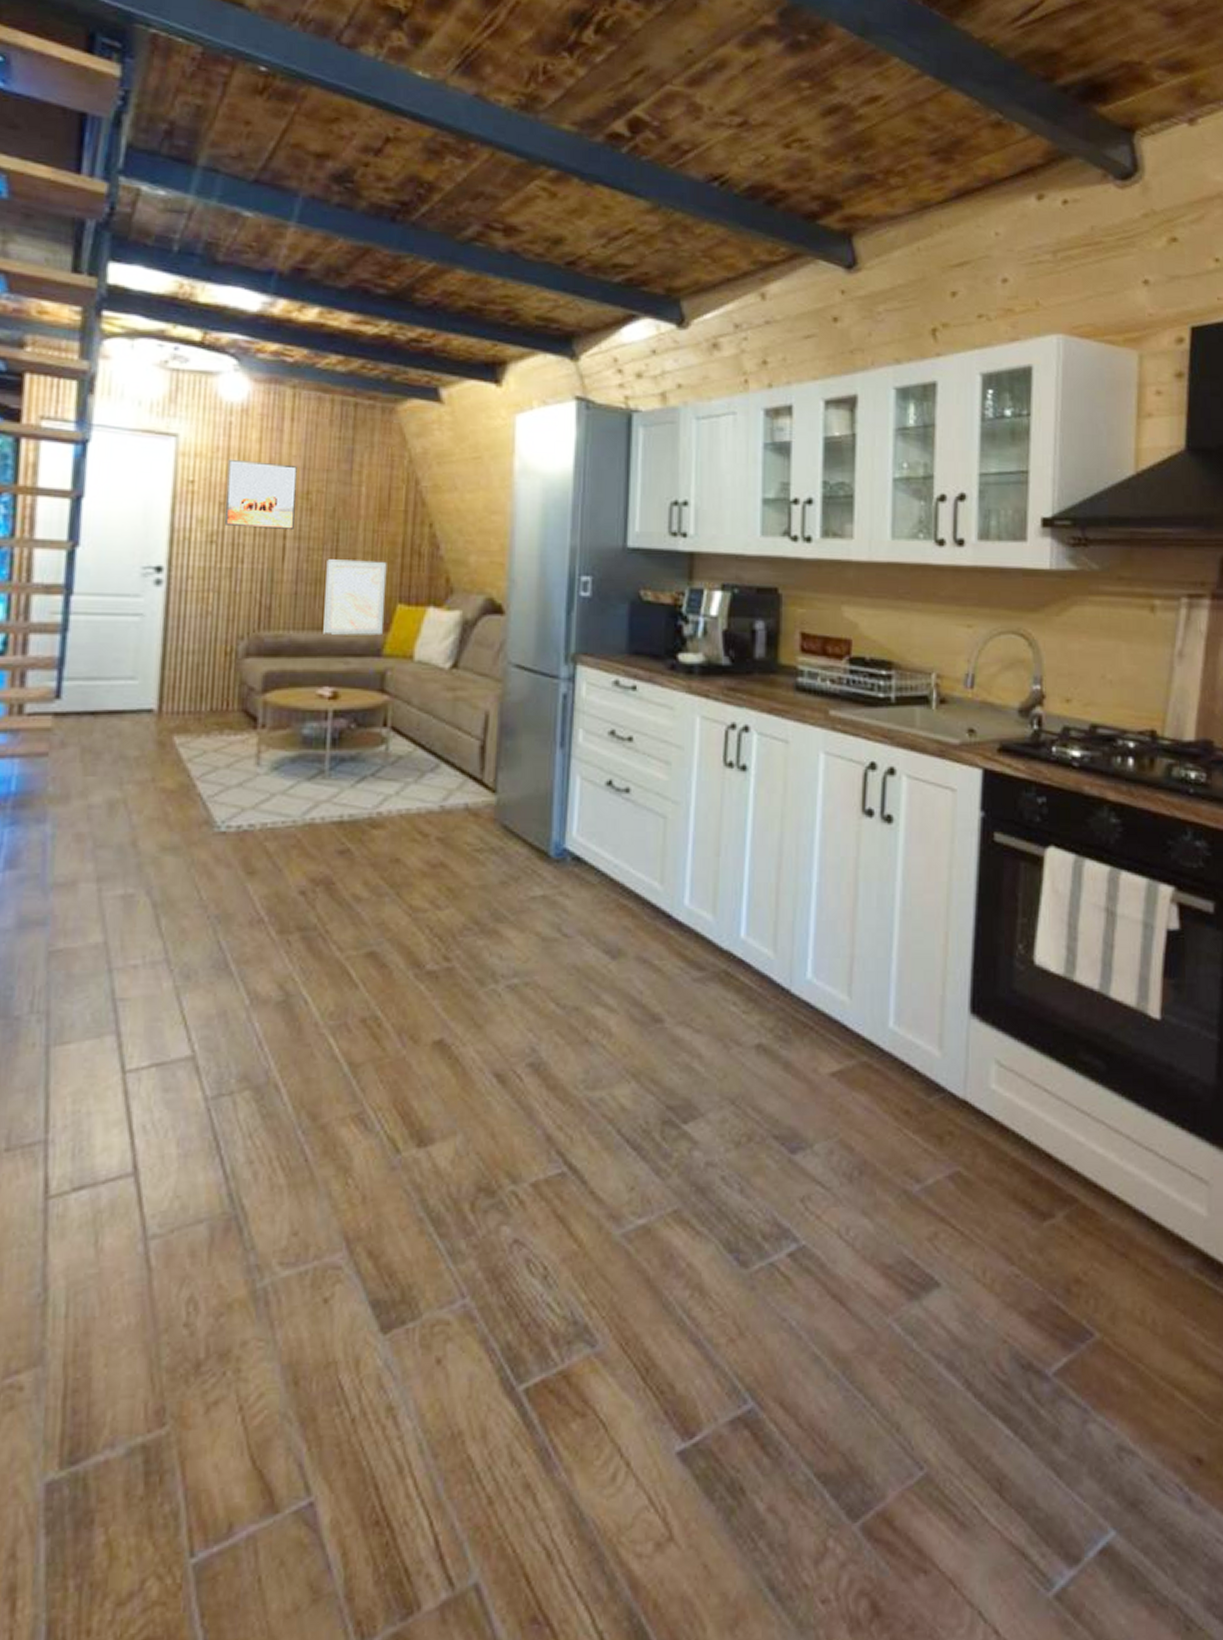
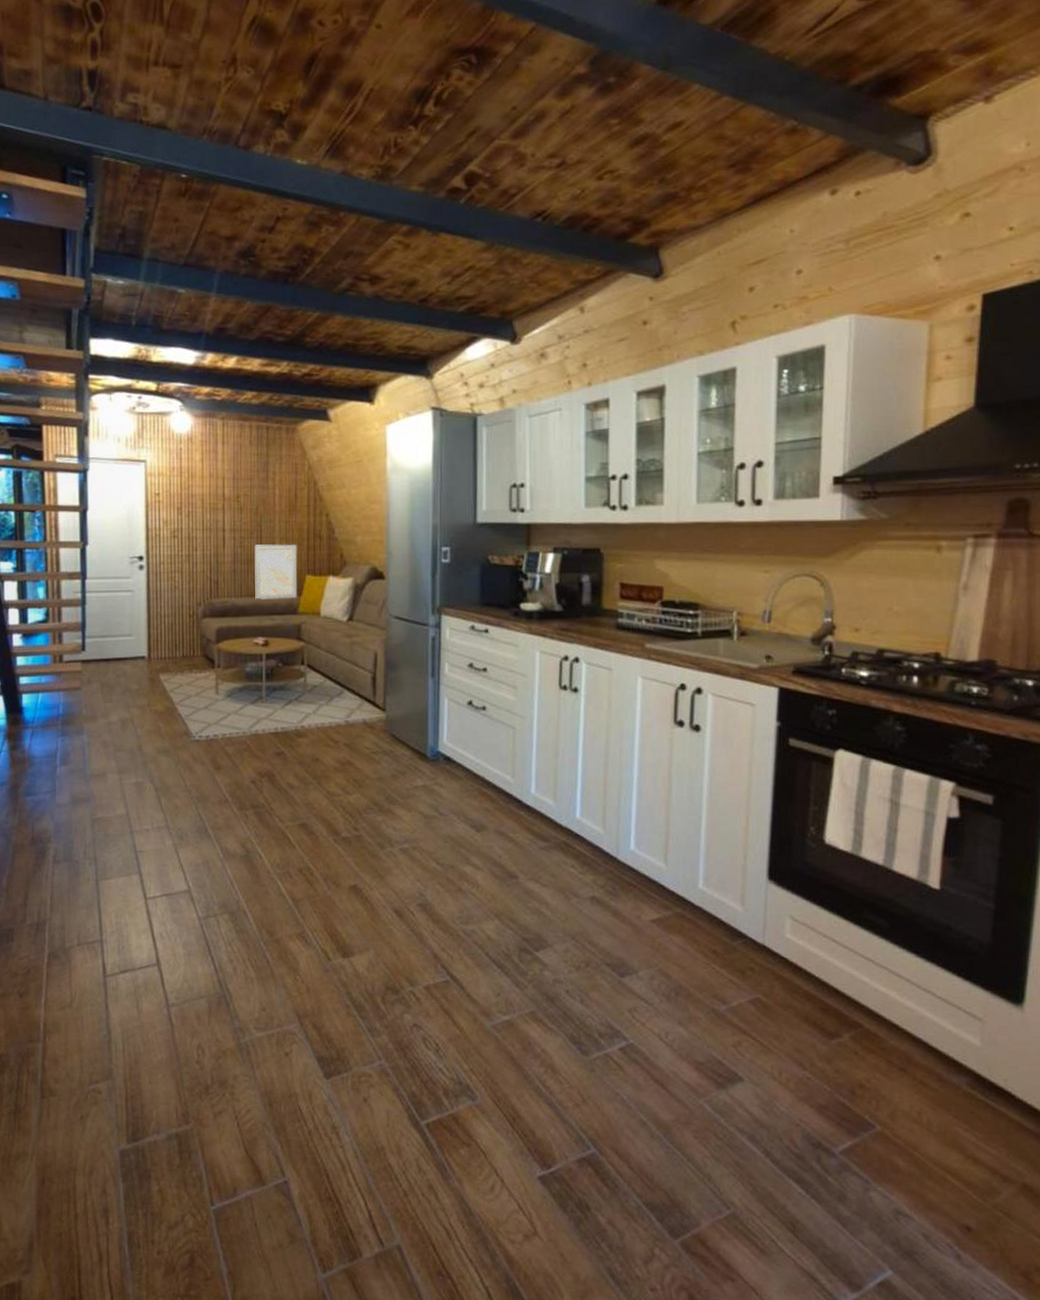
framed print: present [224,458,297,529] -> none [181,475,230,525]

